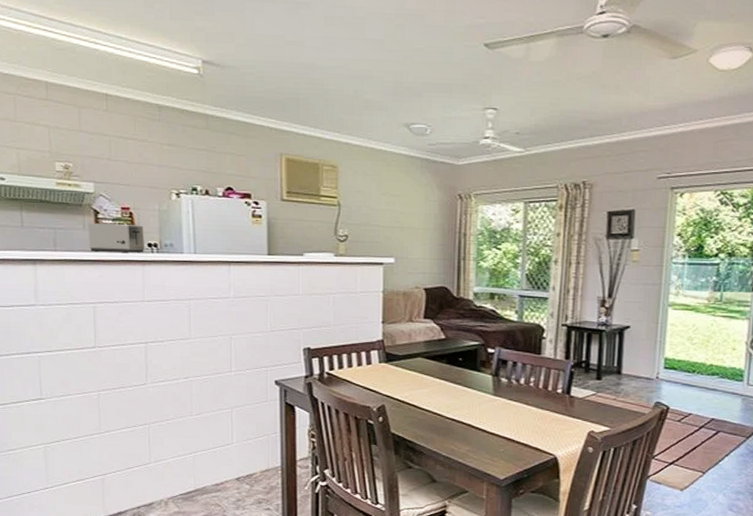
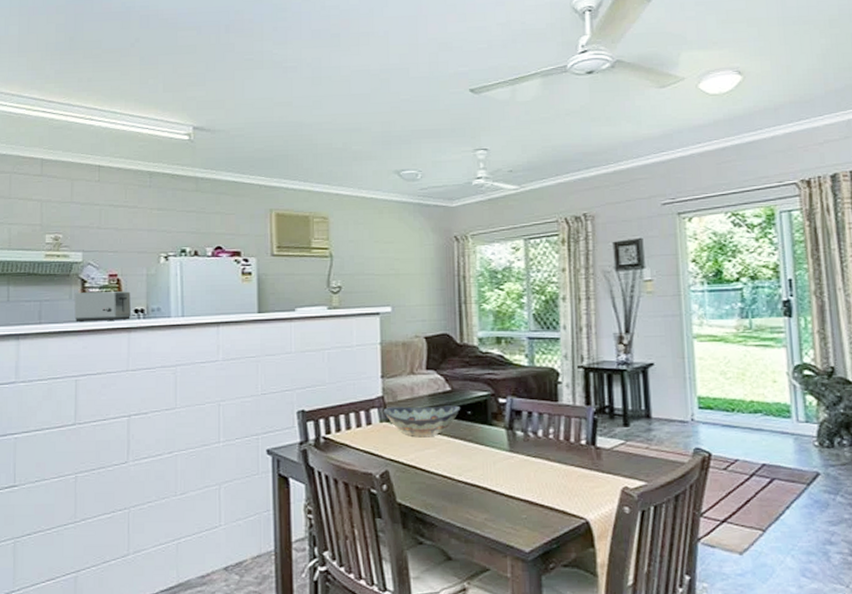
decorative bowl: none [383,350,453,379] -> present [384,405,461,438]

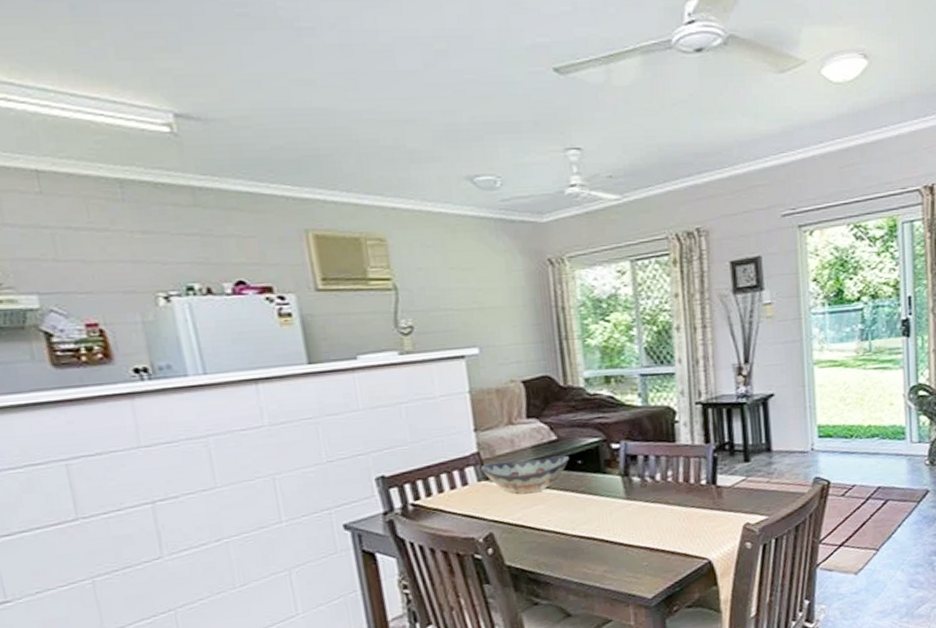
toaster: present [74,290,131,323] -> none [38,345,130,391]

